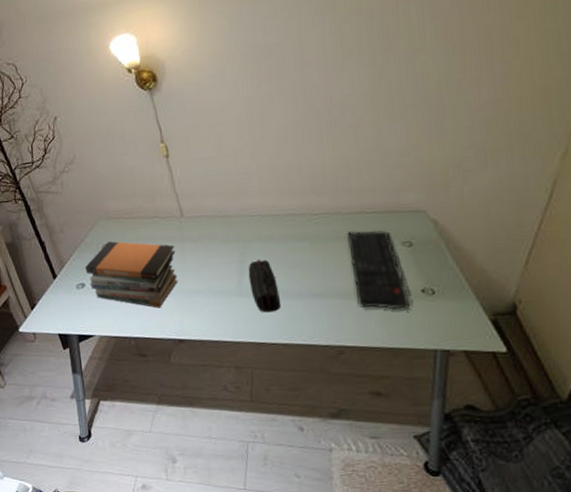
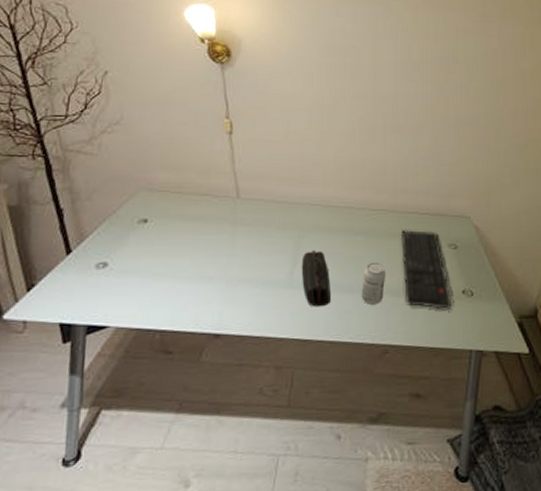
book stack: present [85,241,178,308] -> none [111,217,225,297]
beverage can: none [310,266,335,308] -> present [361,262,386,305]

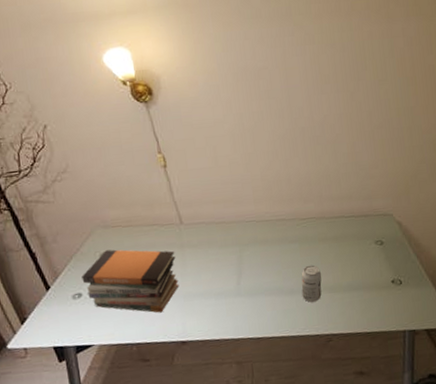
book stack: none [111,217,225,297] -> present [81,249,179,313]
pencil case: present [301,249,332,307] -> none [245,260,277,310]
keyboard: present [402,229,452,309] -> none [331,231,384,300]

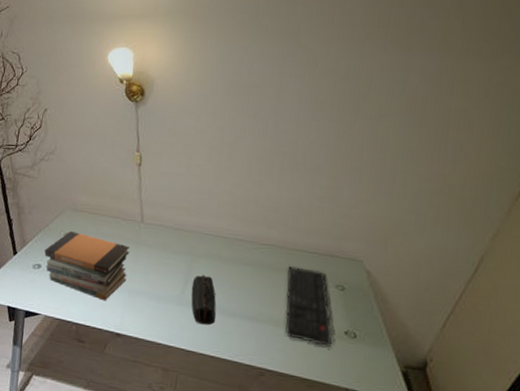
pencil case: none [245,260,277,310] -> present [191,274,216,326]
beverage can: present [301,265,322,302] -> none [243,292,270,331]
keyboard: none [331,231,384,300] -> present [285,265,334,347]

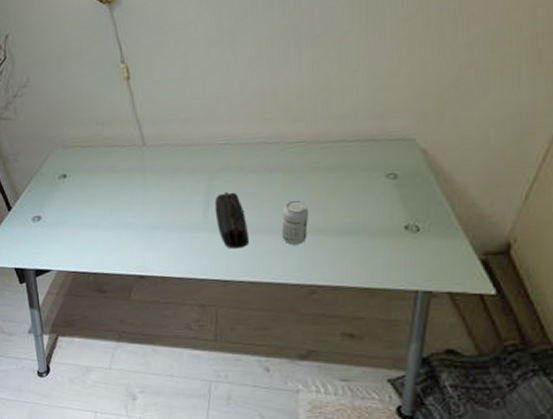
book stack: present [44,231,130,301] -> none [41,171,139,243]
beverage can: none [243,292,270,331] -> present [281,200,309,245]
keyboard: present [285,265,334,347] -> none [325,160,392,247]

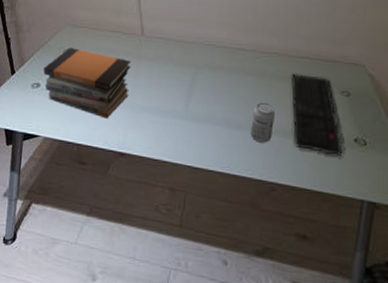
book stack: none [41,171,139,243] -> present [43,48,131,119]
pencil case: present [214,191,250,249] -> none [195,86,222,140]
keyboard: none [325,160,392,247] -> present [291,72,343,156]

